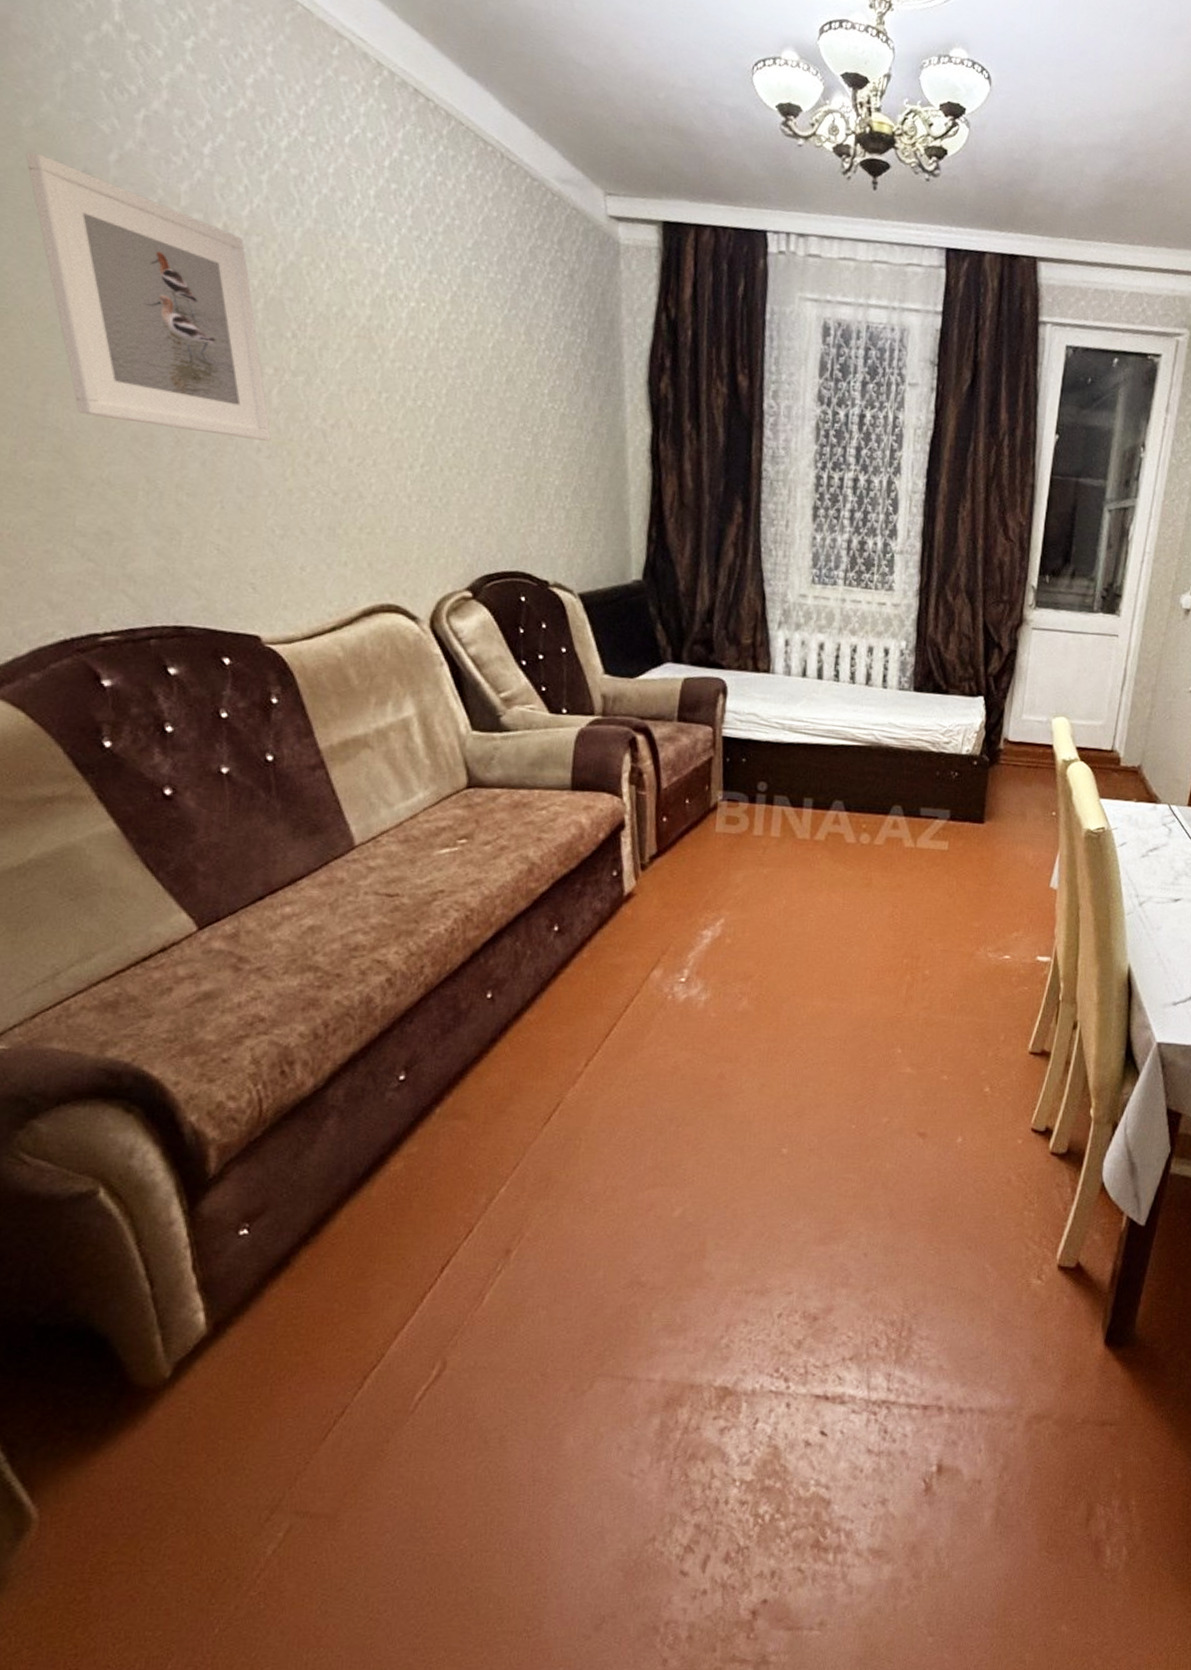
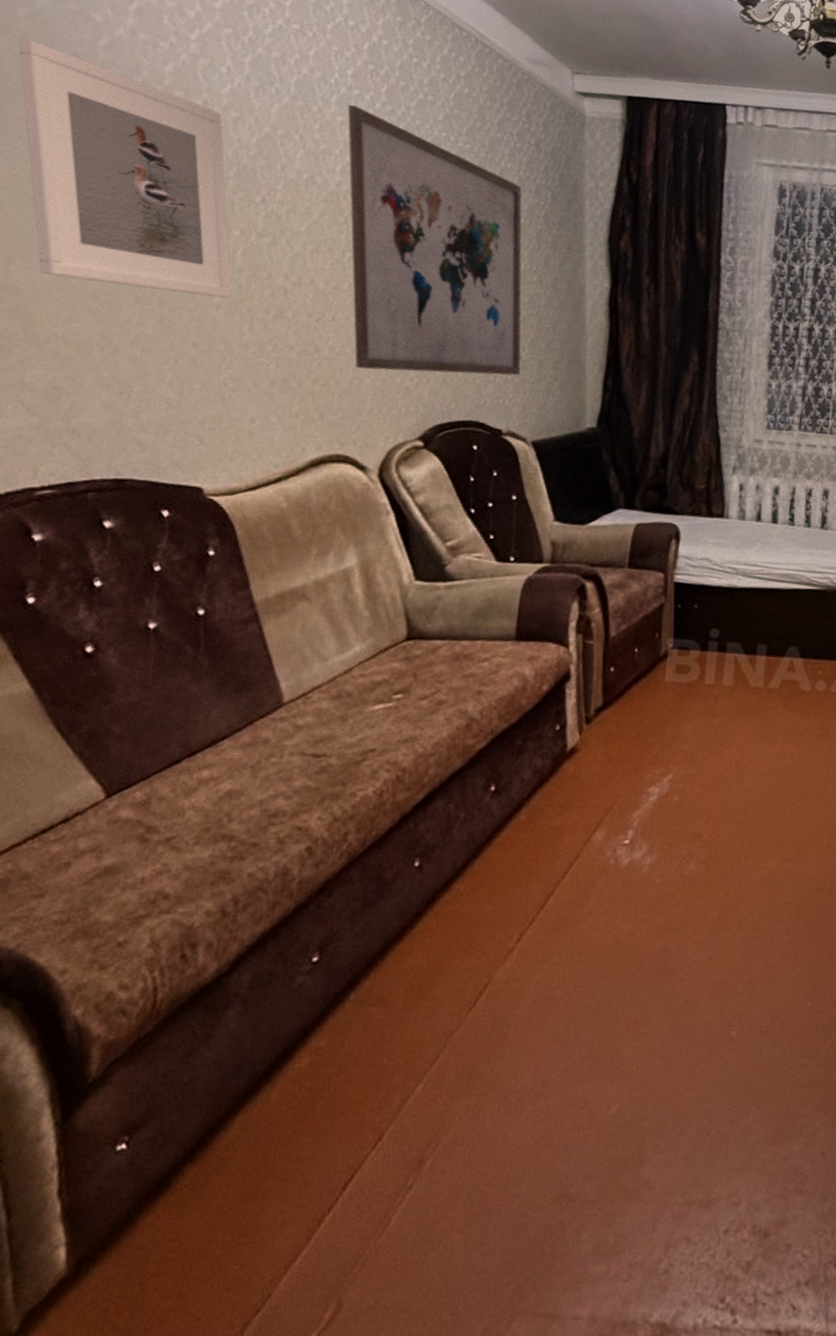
wall art: none [373,229,565,526] -> present [347,104,522,376]

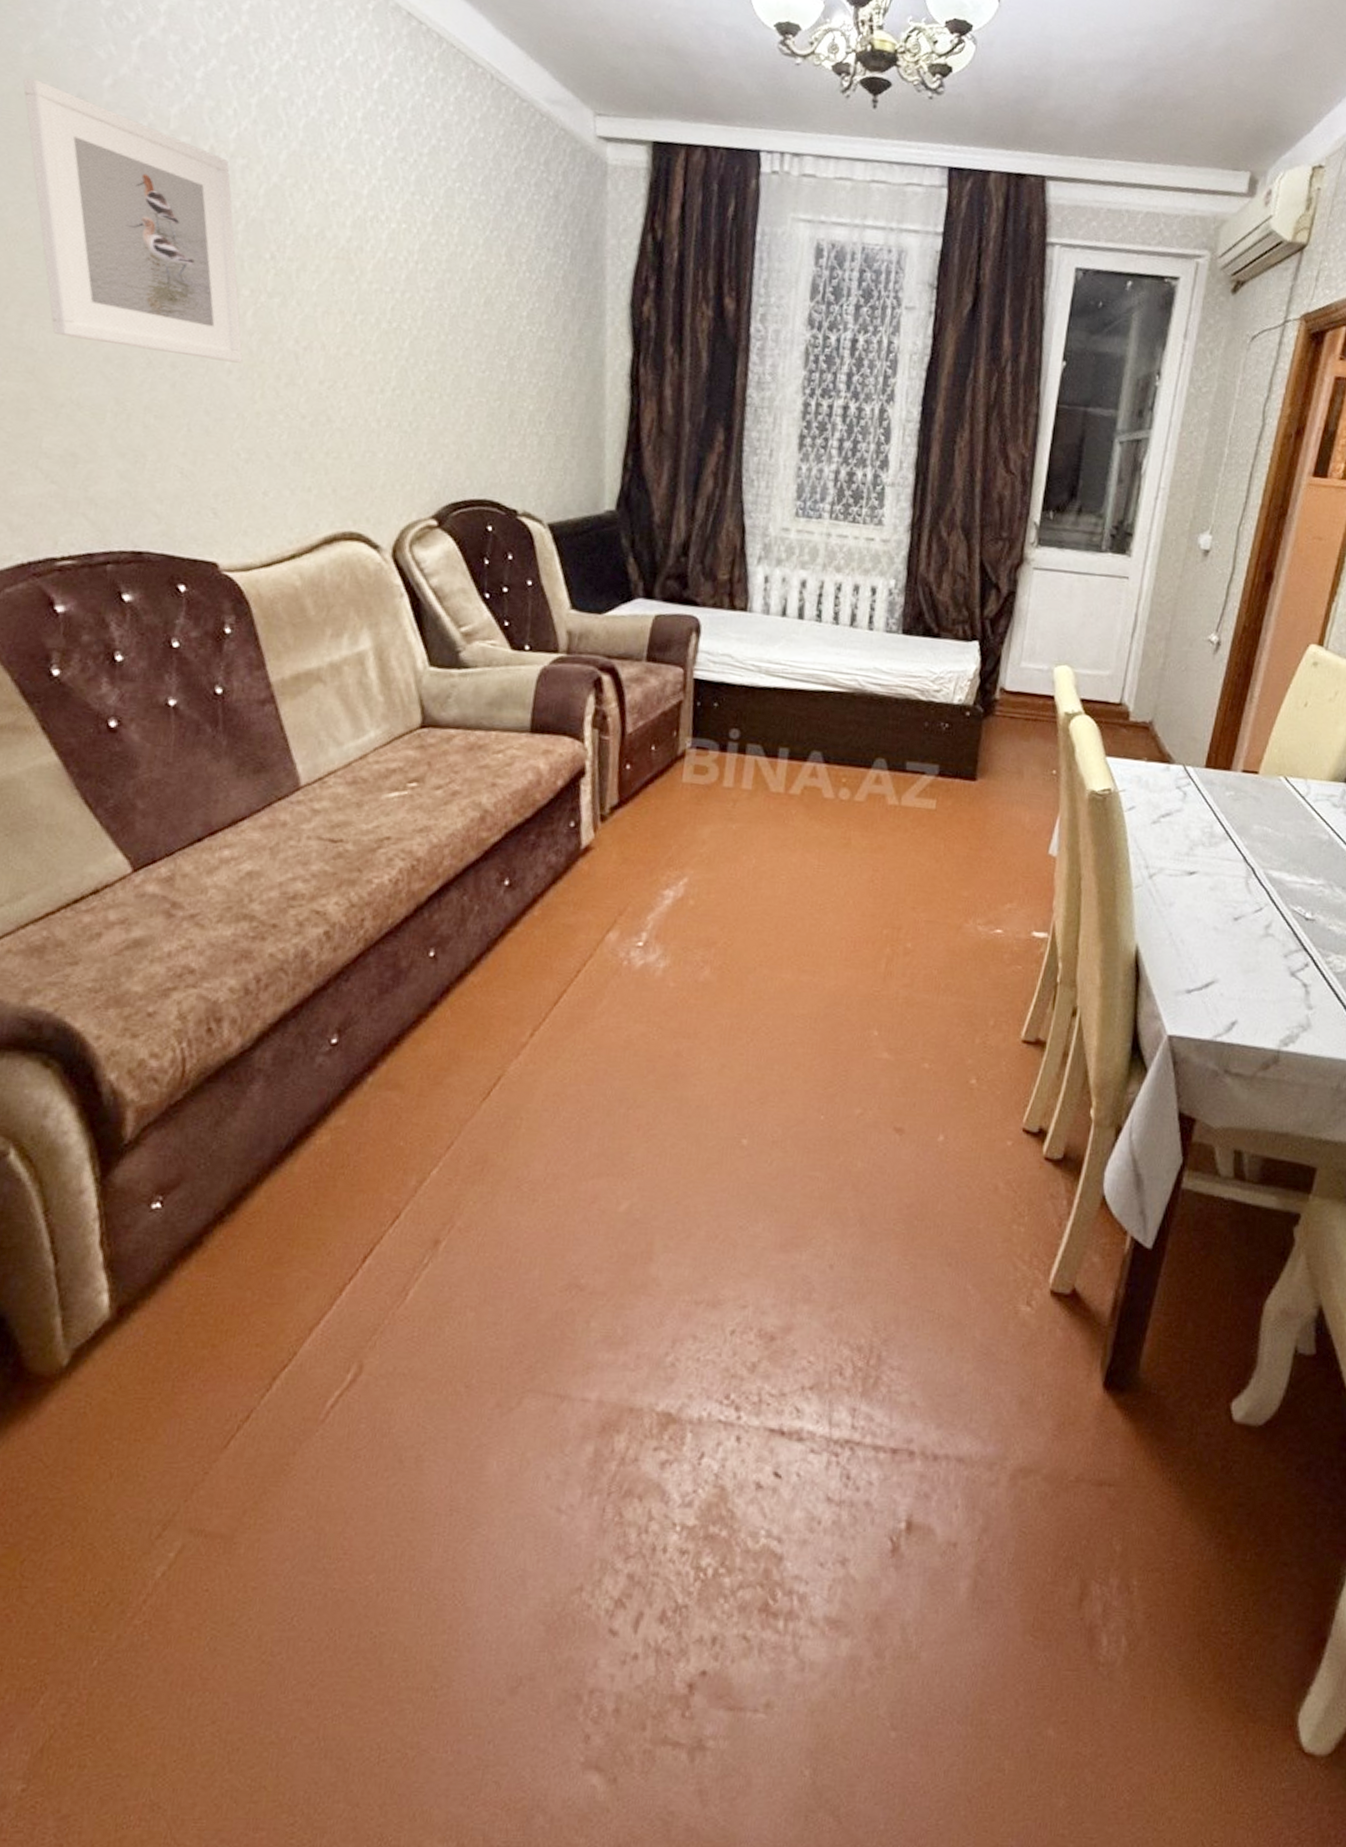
wall art: present [347,104,522,376] -> none [357,150,540,453]

